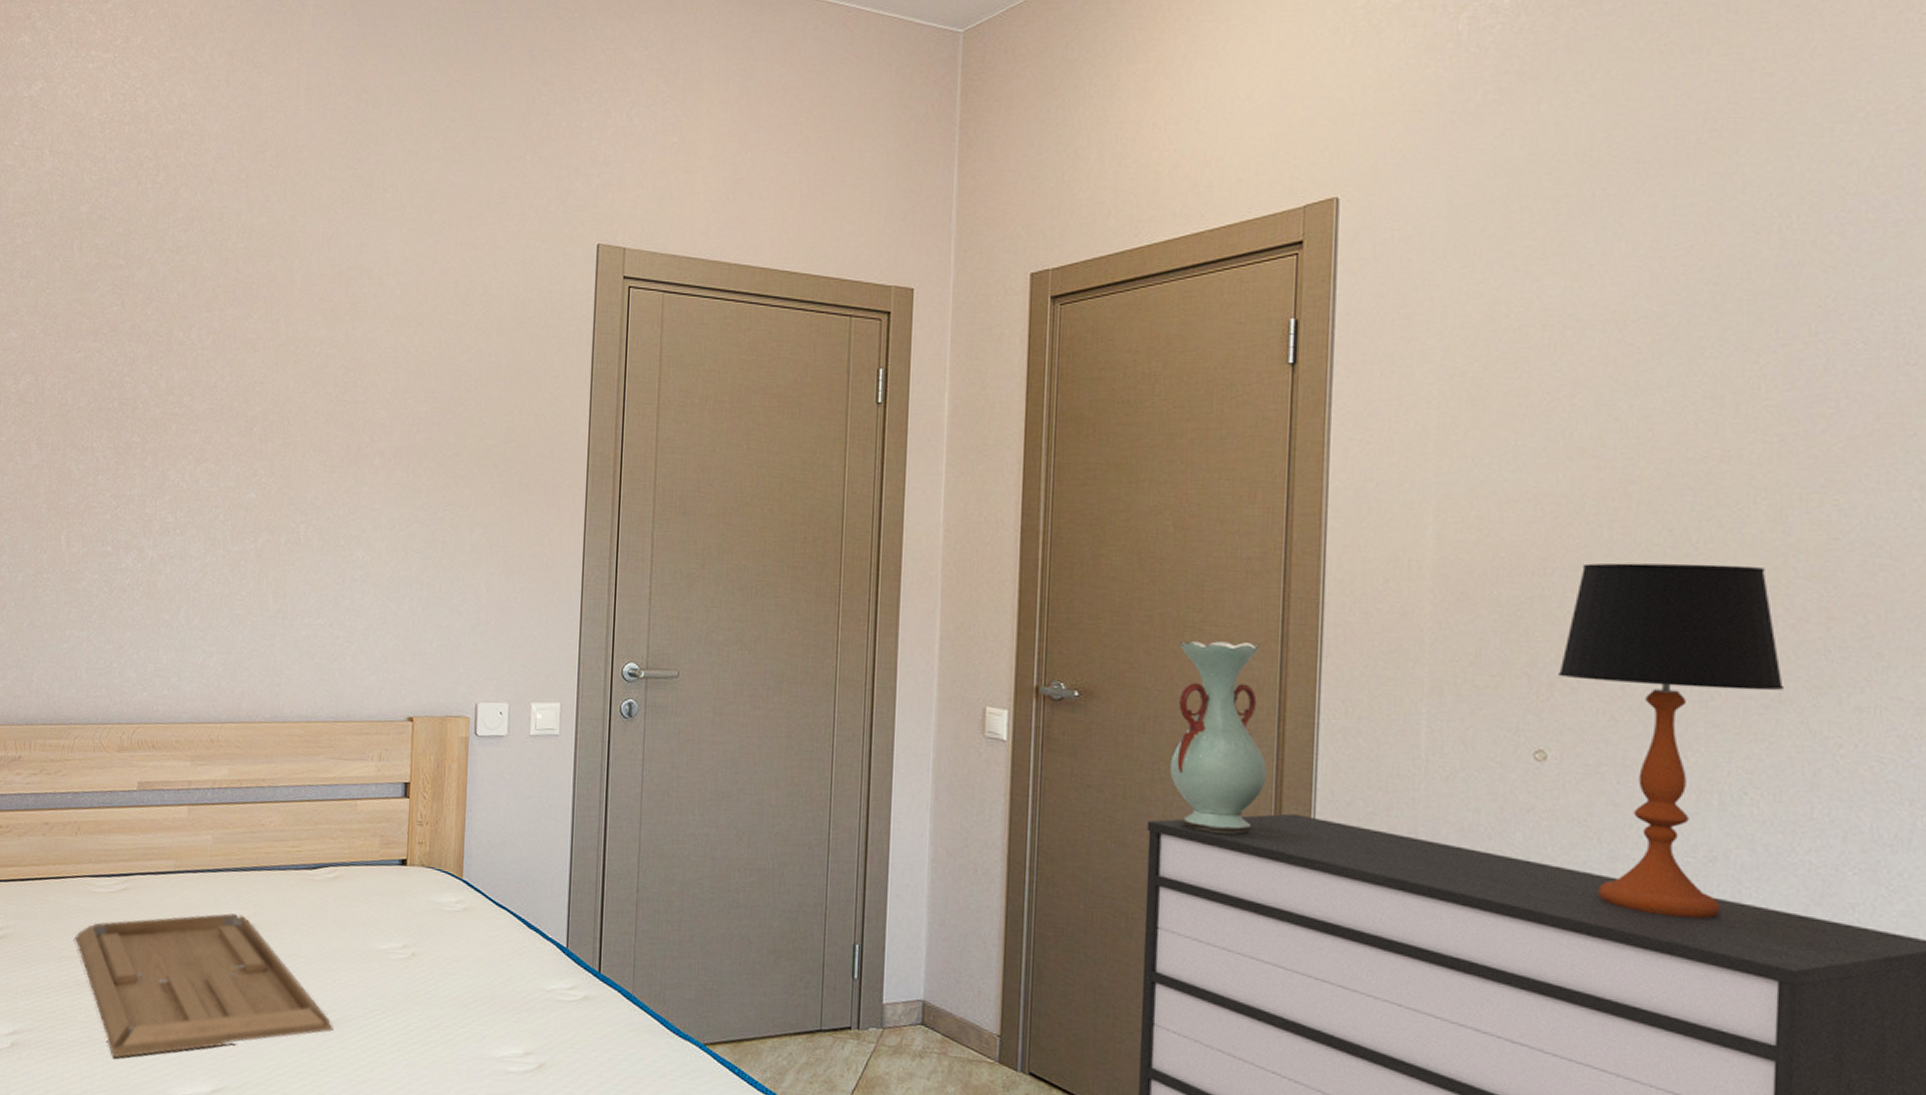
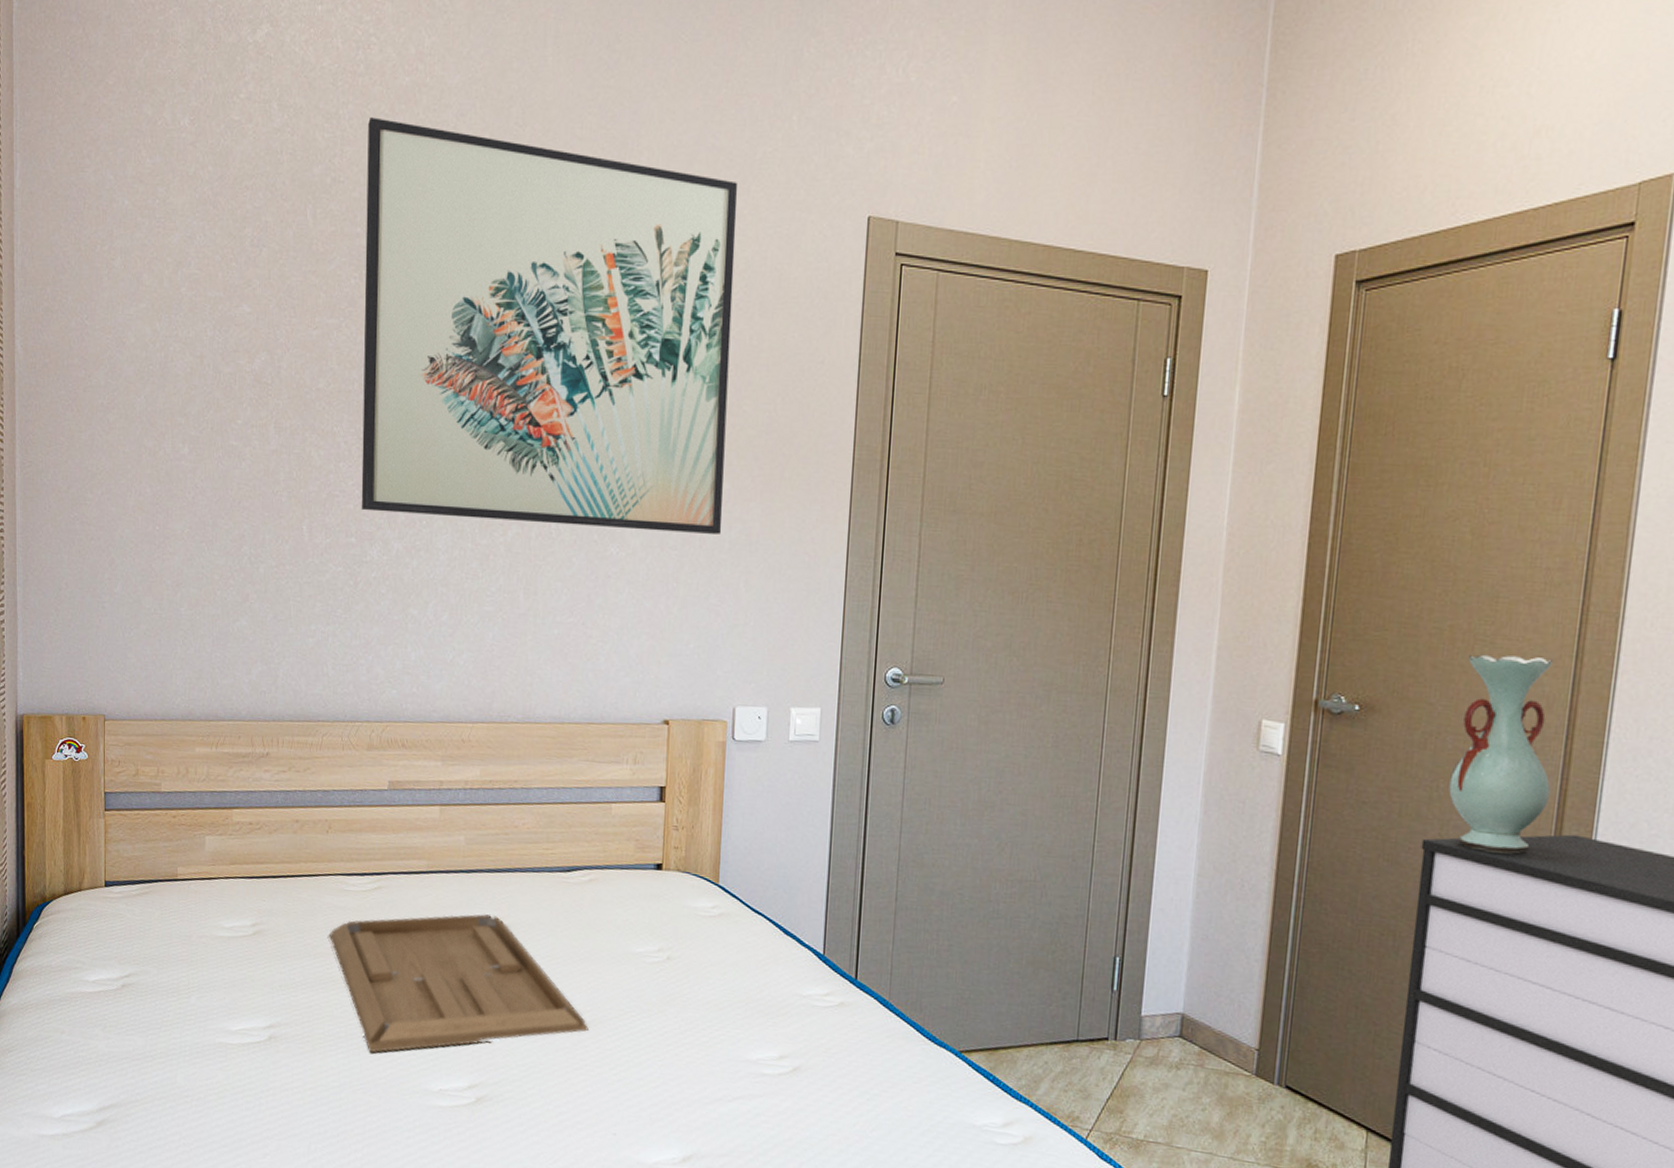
wall art: none [117,161,476,538] -> present [361,117,738,534]

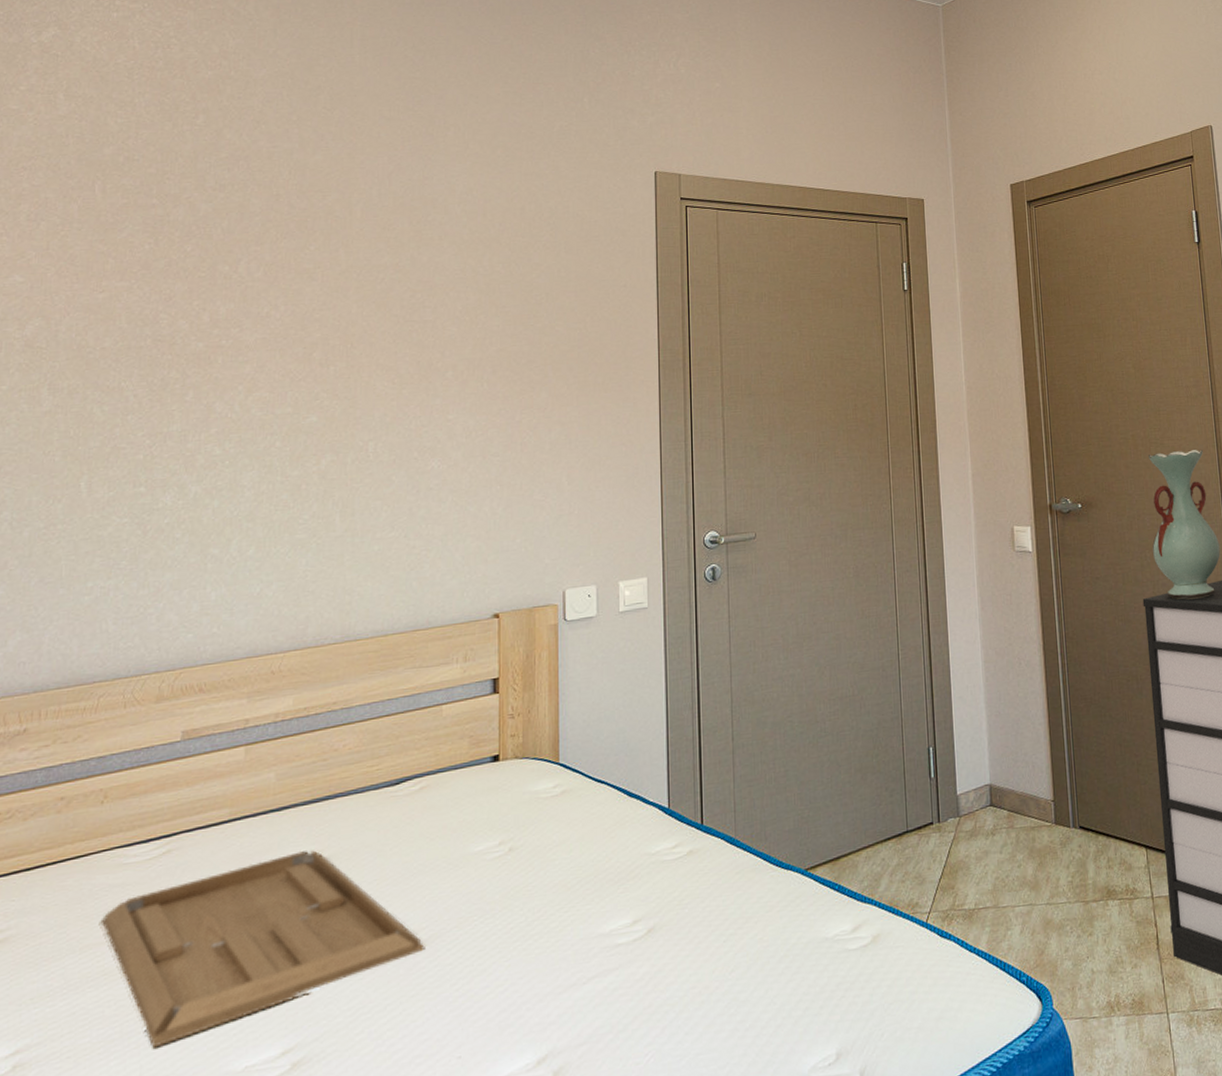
wall art: present [361,117,738,534] -> none [152,105,542,459]

